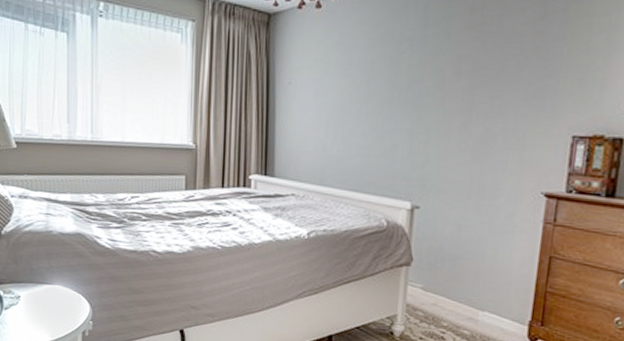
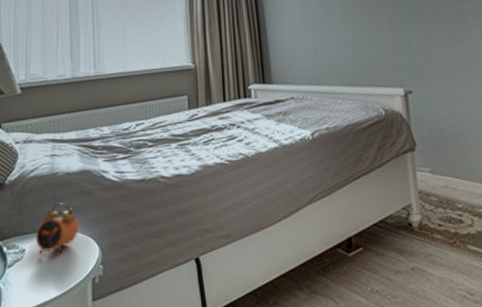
alarm clock: none [30,259,72,305] -> present [35,203,79,254]

